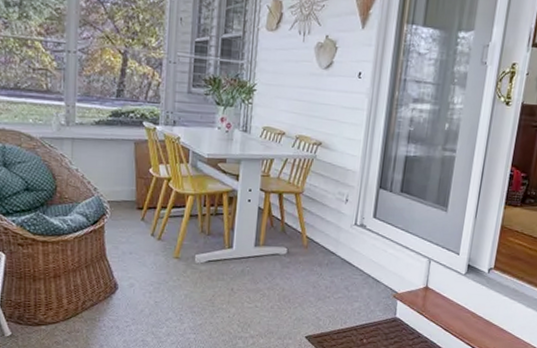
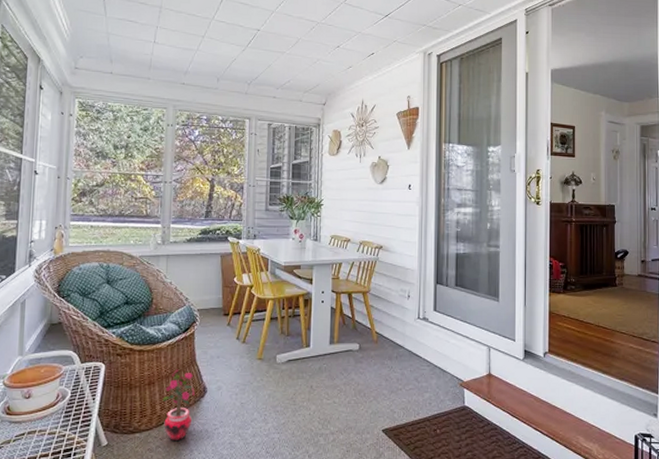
potted plant: none [69,263,106,336] -> present [162,369,196,442]

